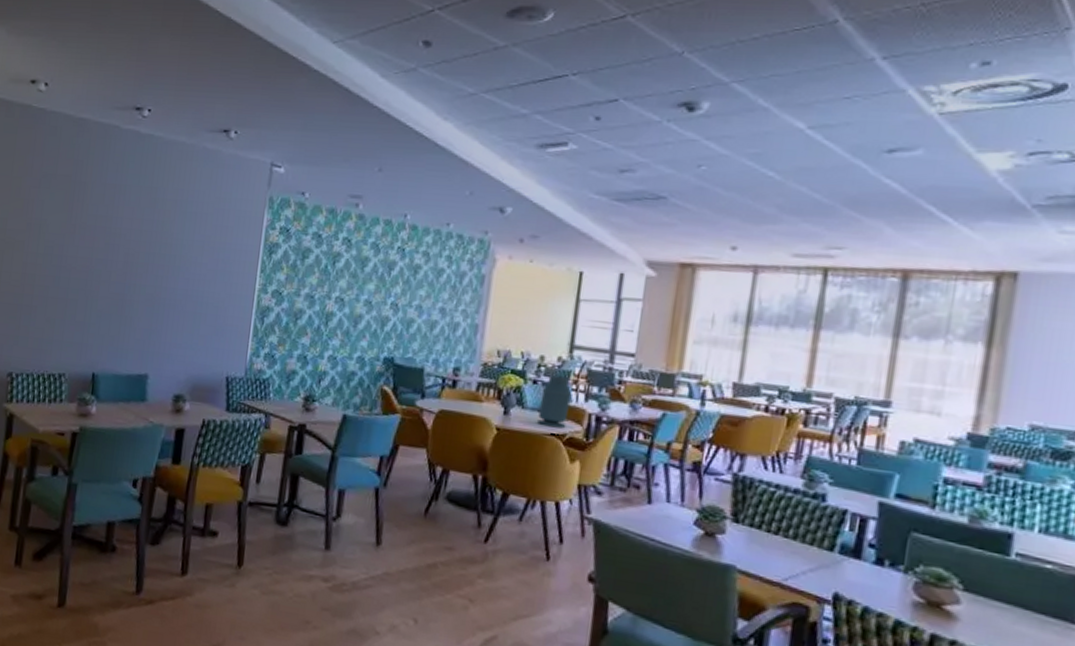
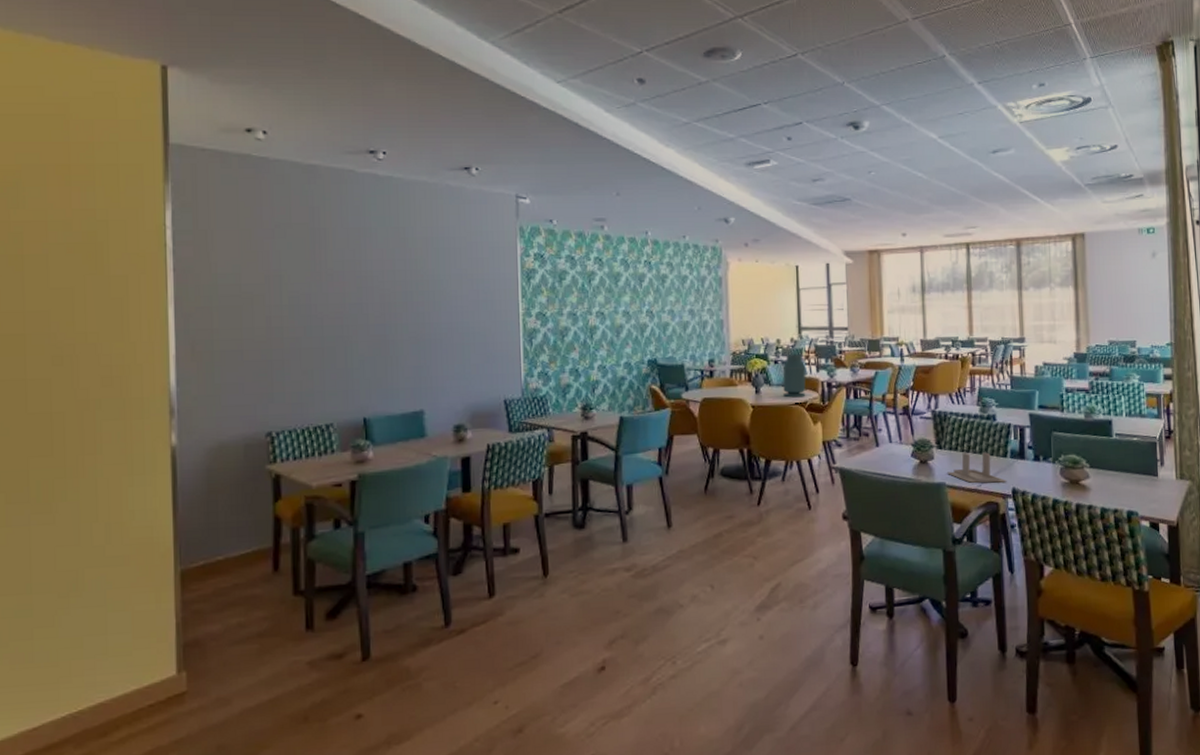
napkin holder: none [739,533,828,583] -> present [946,452,1007,483]

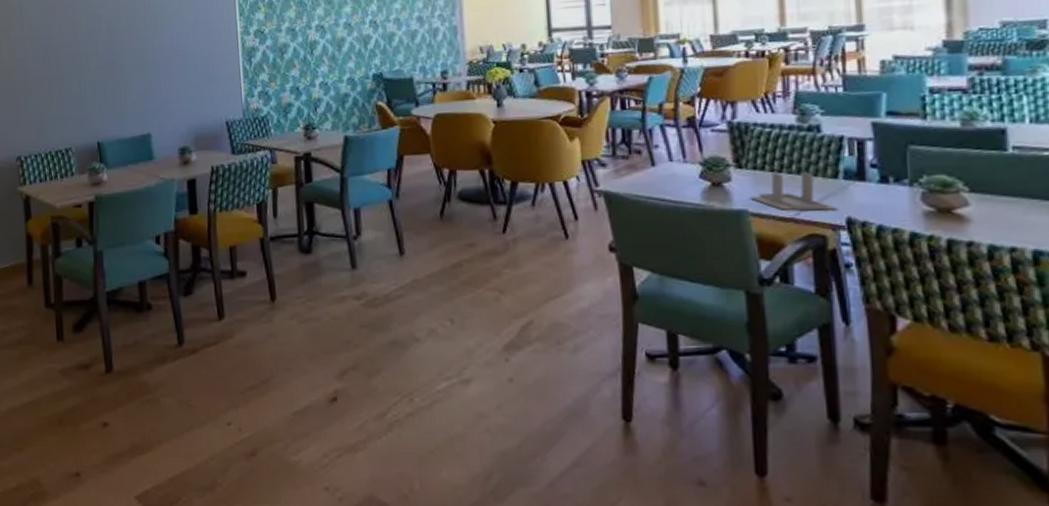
water jug: present [782,354,806,398] -> none [529,60,559,111]

